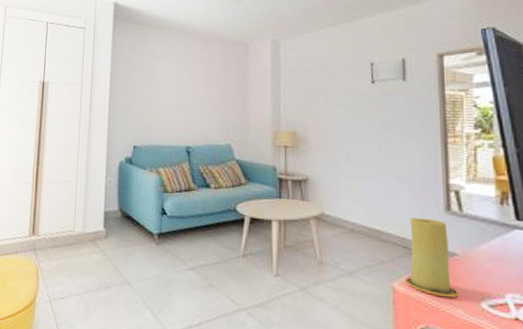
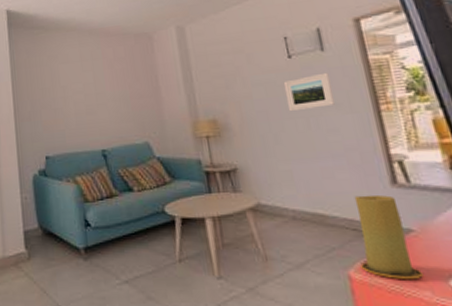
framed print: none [363,101,407,133] -> present [283,72,335,111]

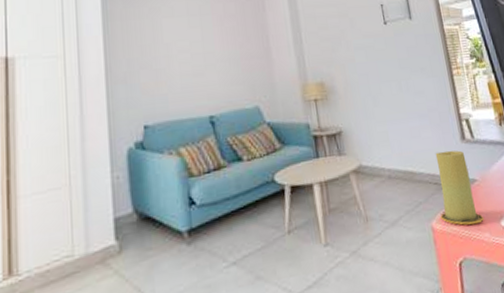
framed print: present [283,72,335,111] -> none [380,39,420,74]

